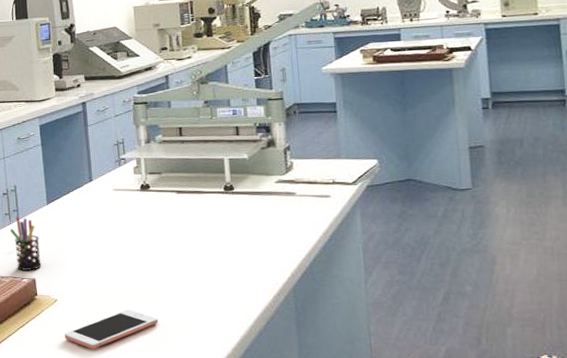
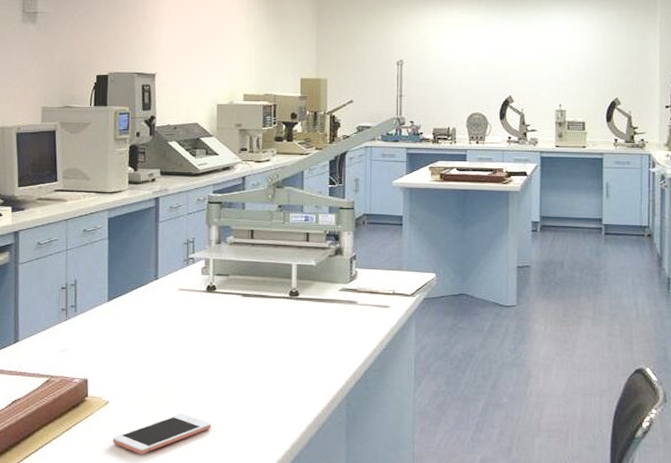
pen holder: present [9,216,41,271] -> none [65,312,96,370]

